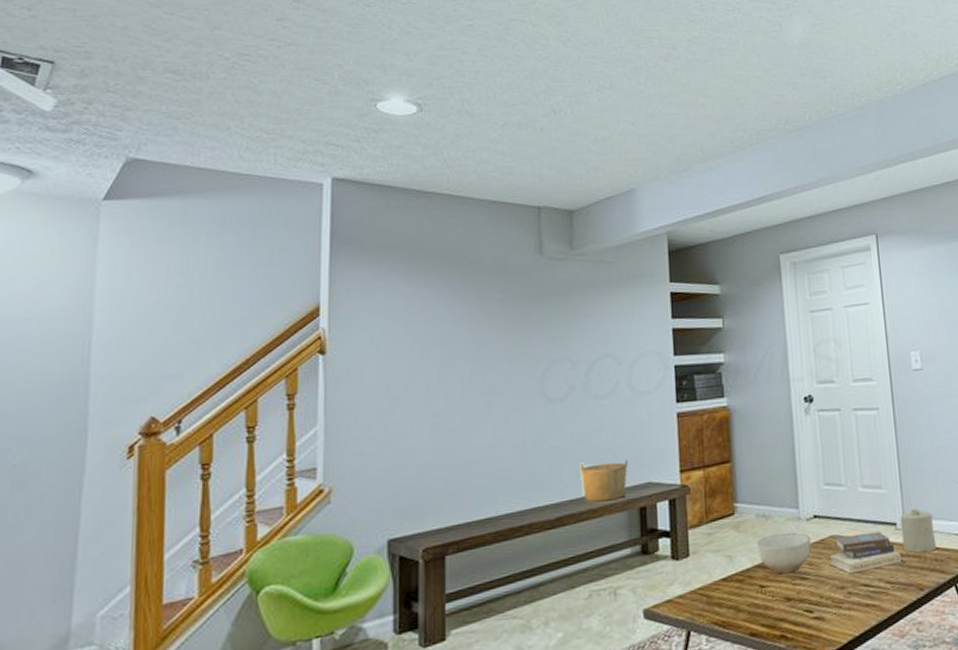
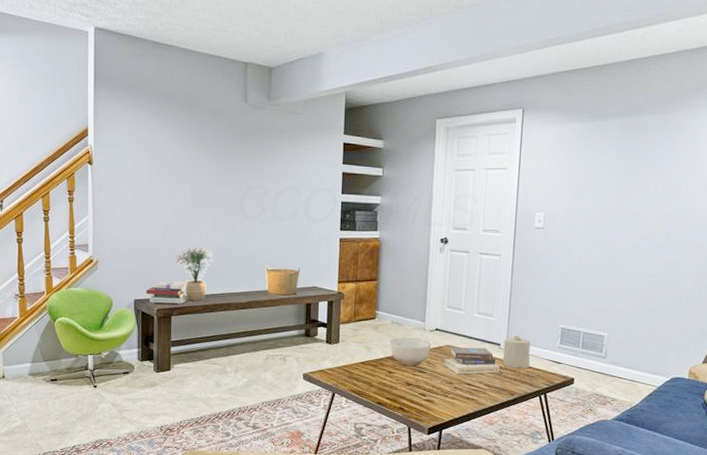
books: none [406,503,467,541] -> present [146,281,186,305]
potted plant: none [449,450,504,530] -> present [175,247,212,302]

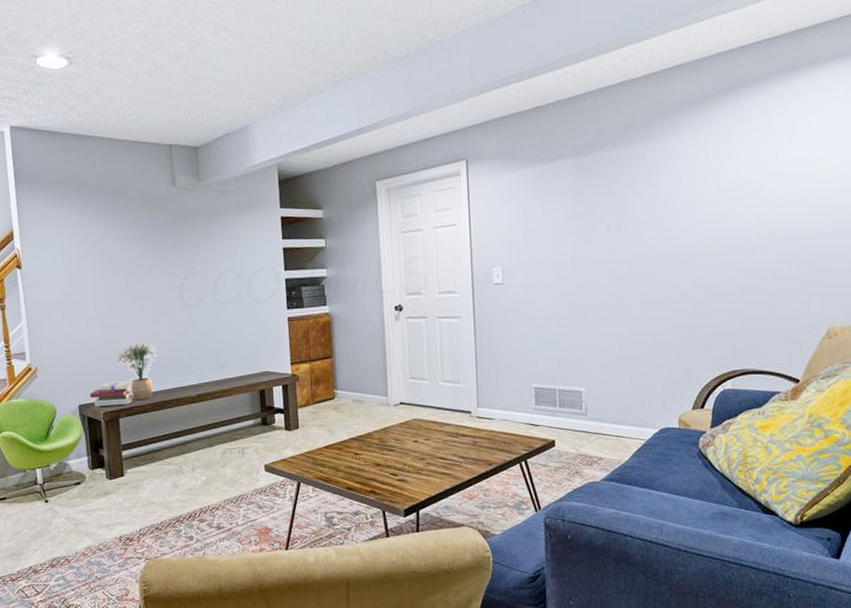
basket: present [265,266,301,296] -> none [212,353,250,385]
bowl: present [389,337,432,367] -> none [352,414,398,446]
books: present [443,346,500,375] -> none [412,417,473,449]
candle: present [502,334,531,369] -> none [474,400,506,436]

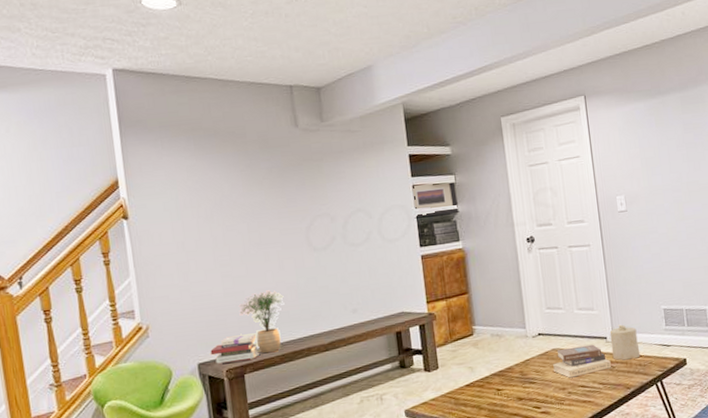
picture frame: none [283,247,327,281] -> present [413,183,459,219]
books: none [412,417,473,449] -> present [552,344,611,378]
candle: none [474,400,506,436] -> present [609,324,641,361]

